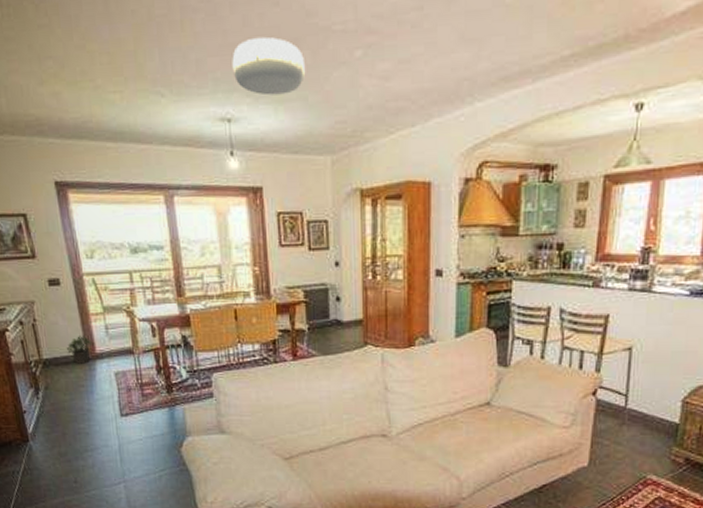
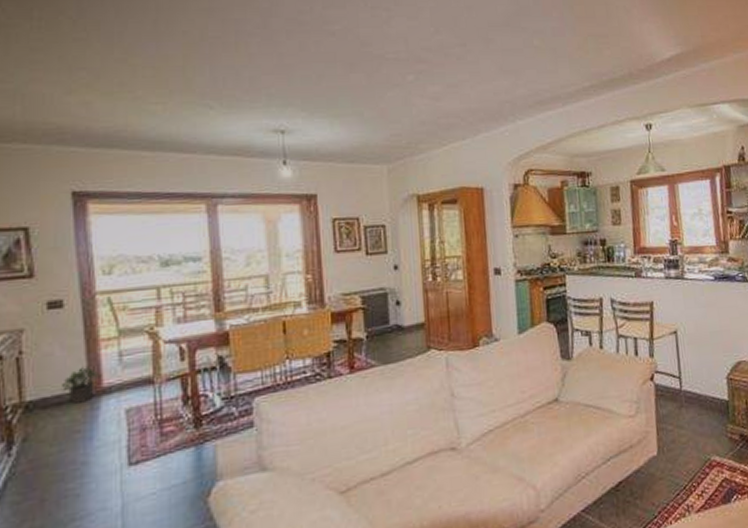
ceiling light: present [232,36,306,96] -> none [287,60,361,111]

